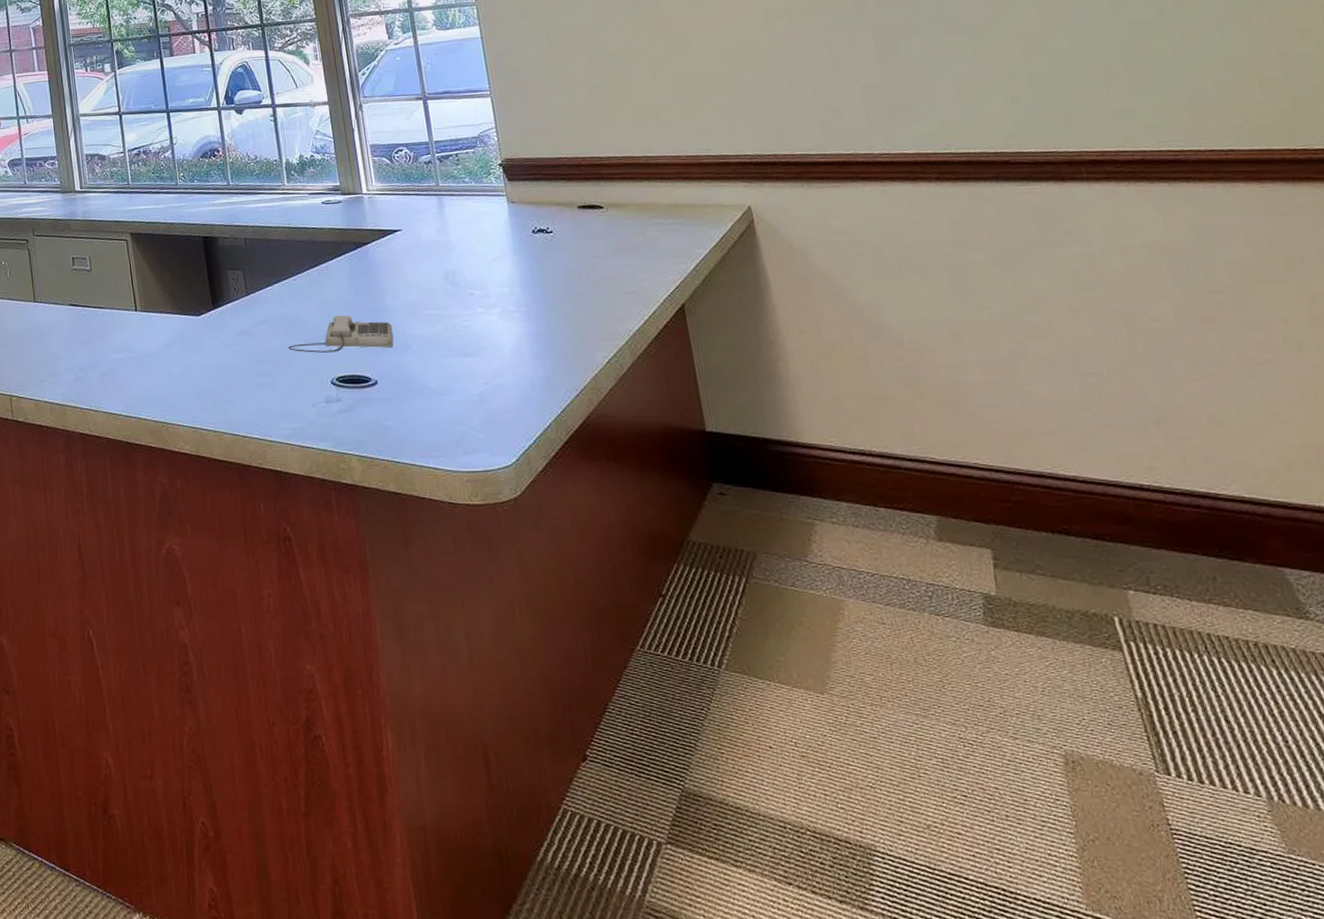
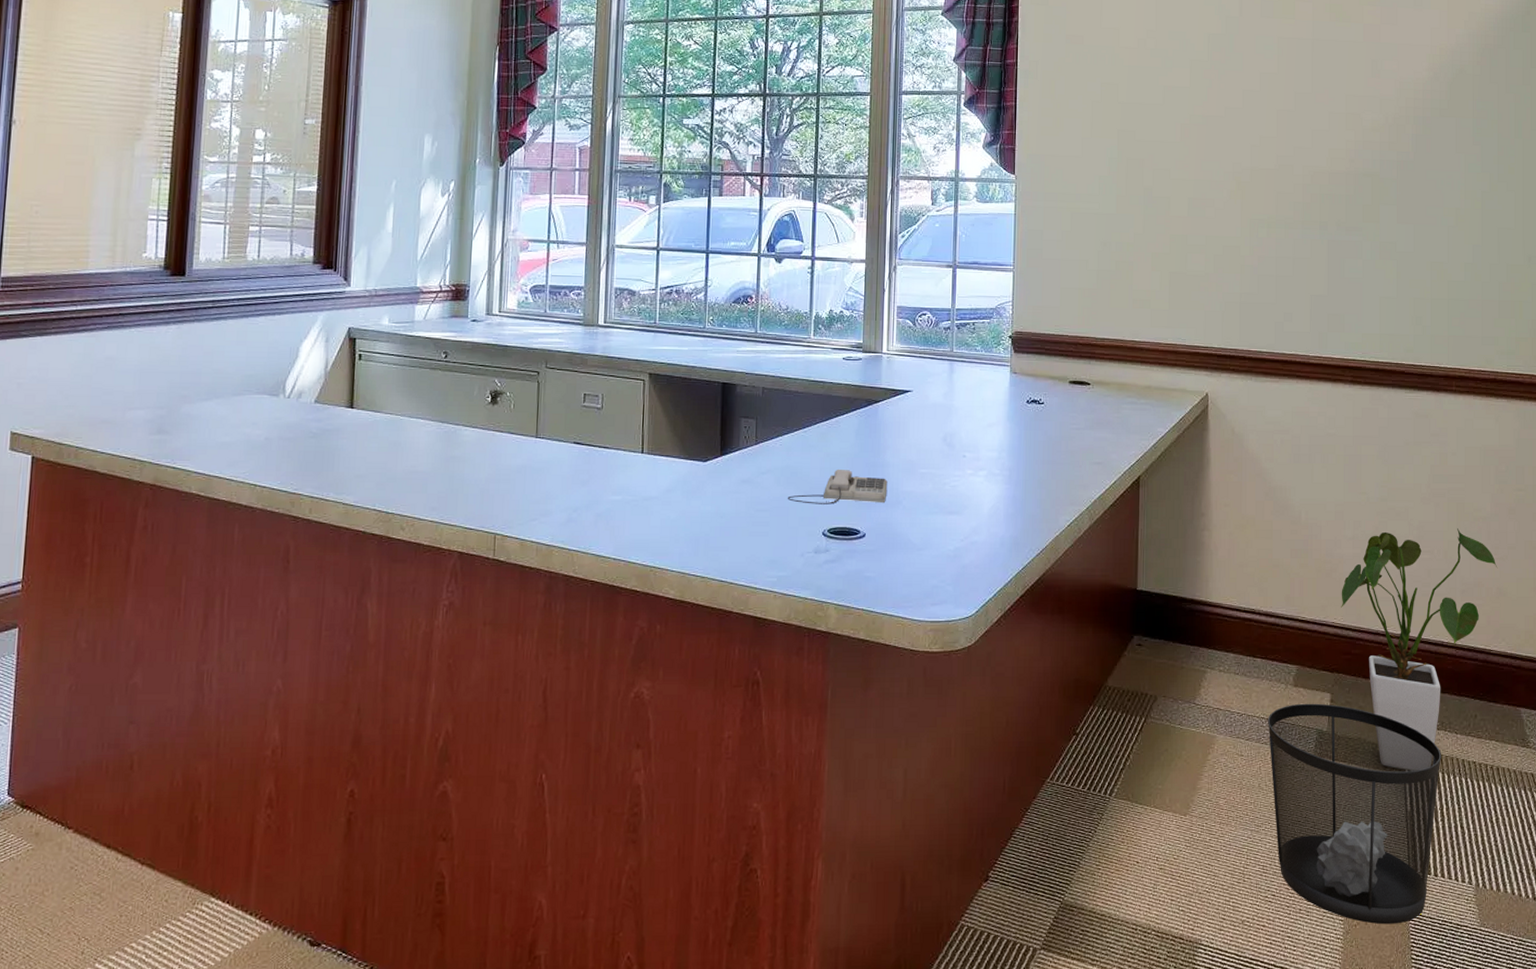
waste bin: none [909,561,1194,843] -> present [1268,703,1441,925]
house plant: none [978,344,1204,647] -> present [1341,528,1498,771]

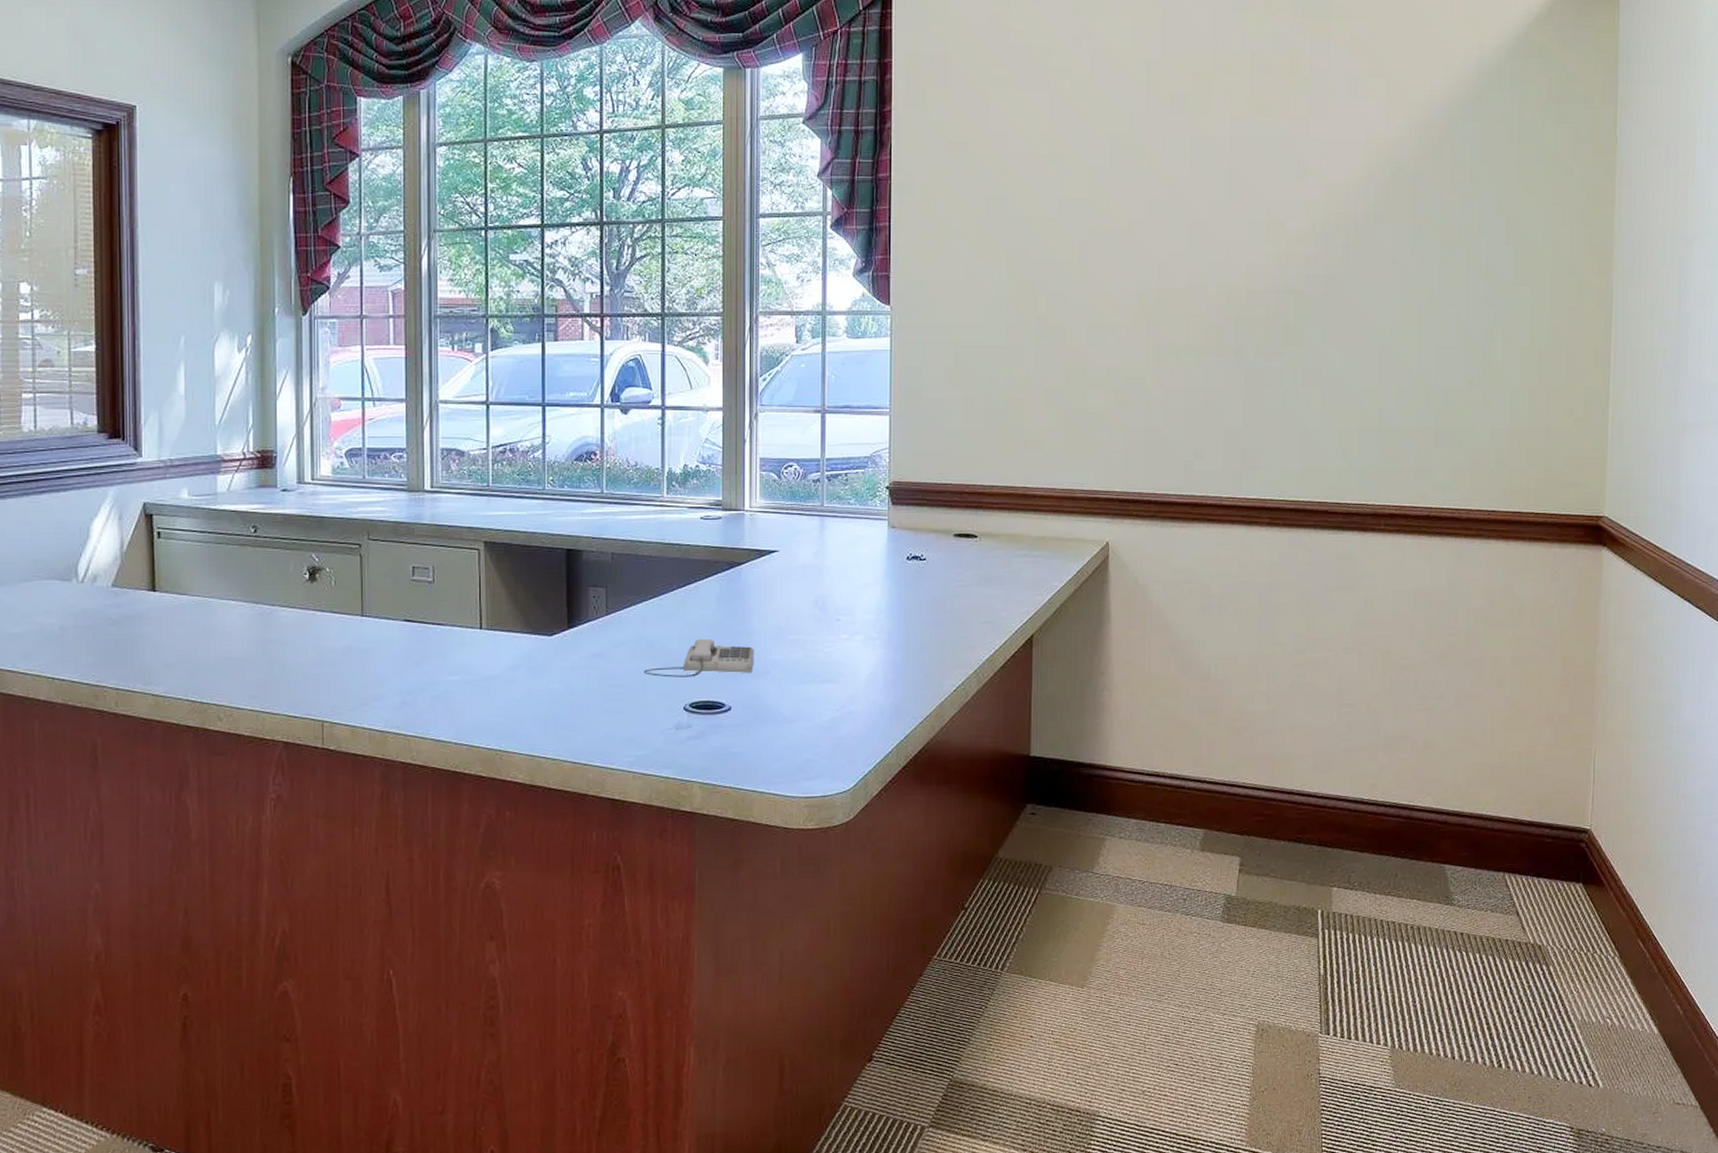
waste bin: present [1268,703,1441,925] -> none [1172,867,1358,1090]
house plant: present [1341,528,1498,771] -> none [1253,678,1425,934]

